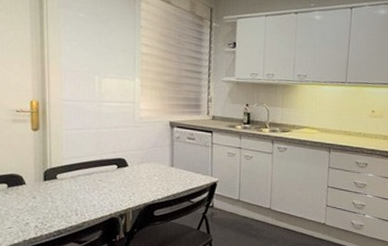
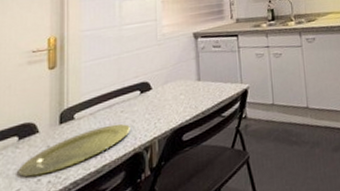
plate: none [8,190,107,220] -> present [18,123,130,177]

